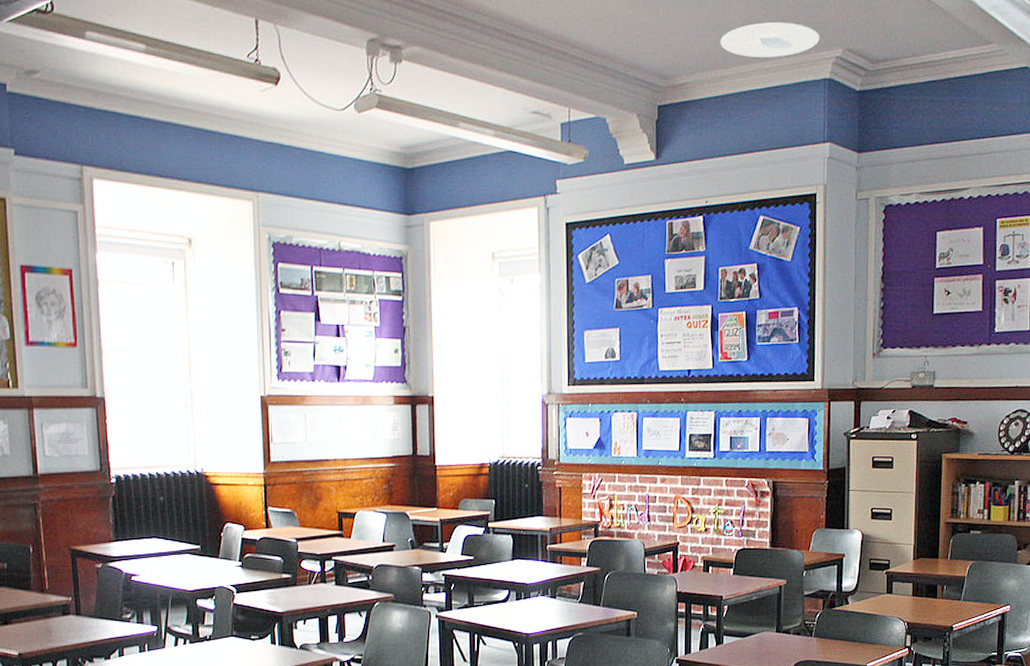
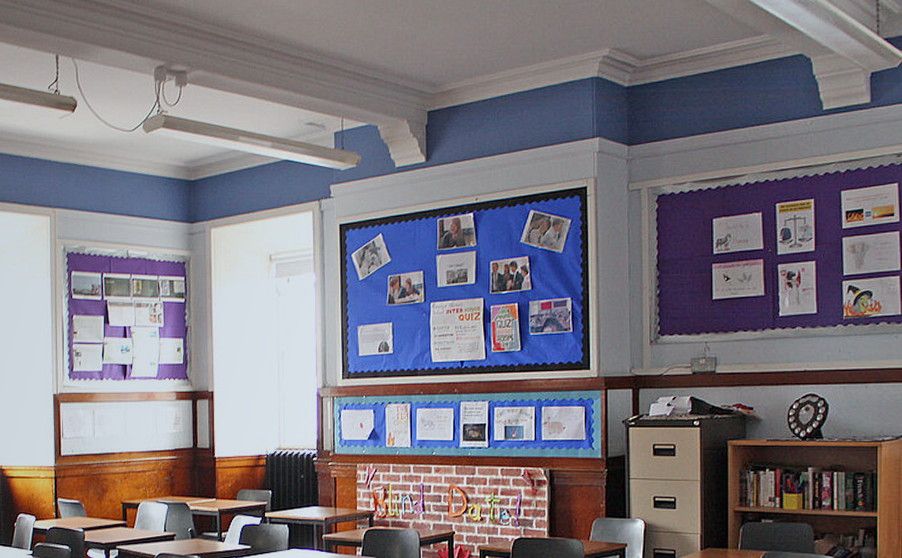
ceiling light: present [720,22,820,58] -> none [487,27,586,62]

